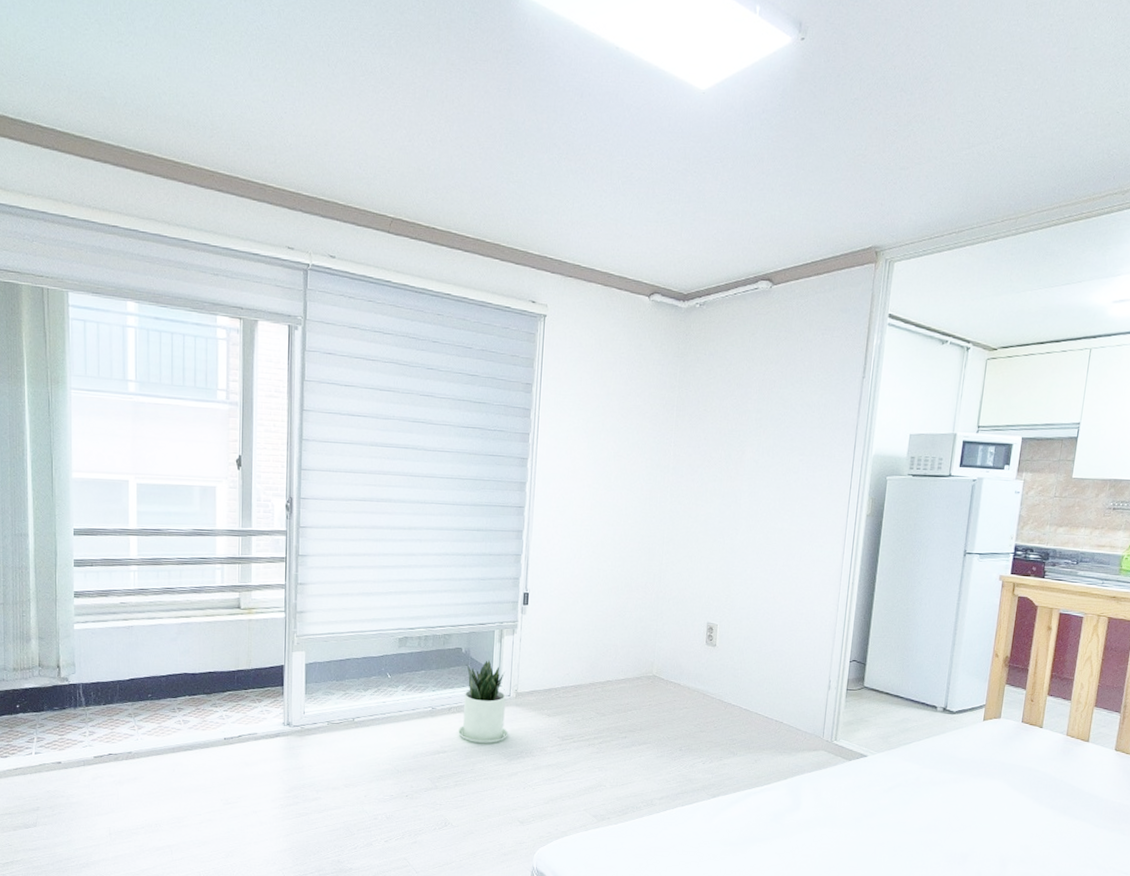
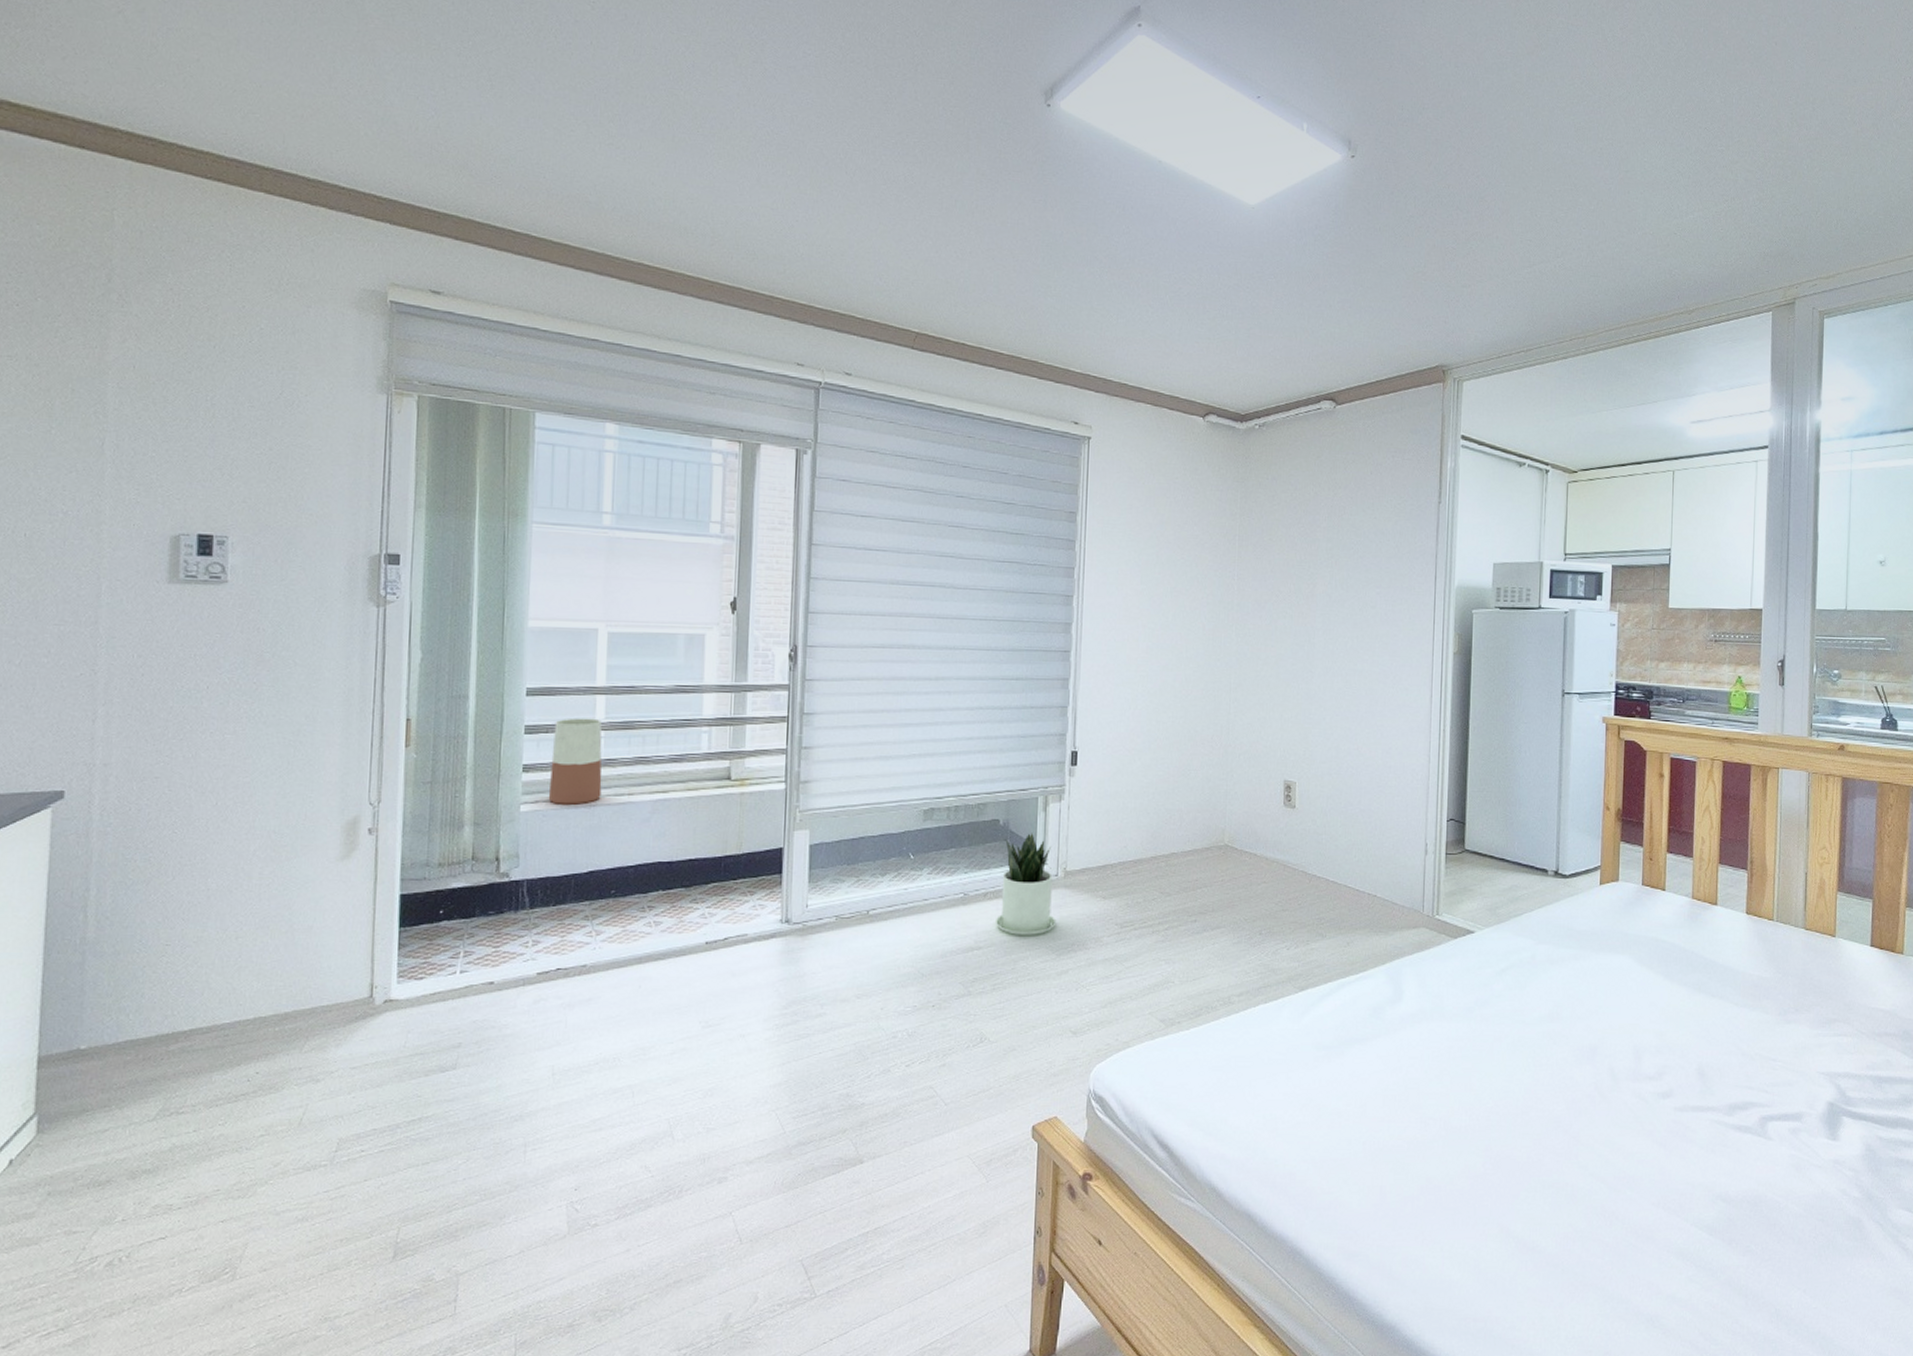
vase: none [95,554,137,625] -> present [548,718,602,805]

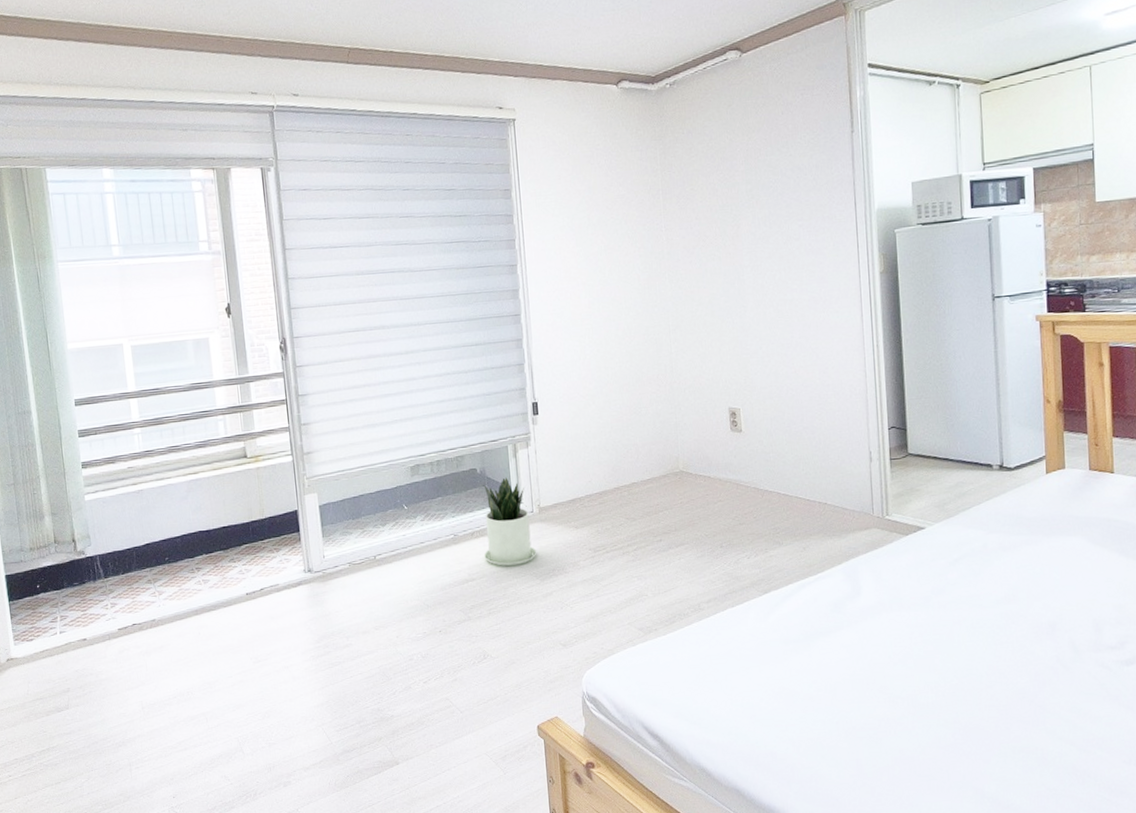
vase: present [548,718,602,805] -> none [100,418,146,492]

